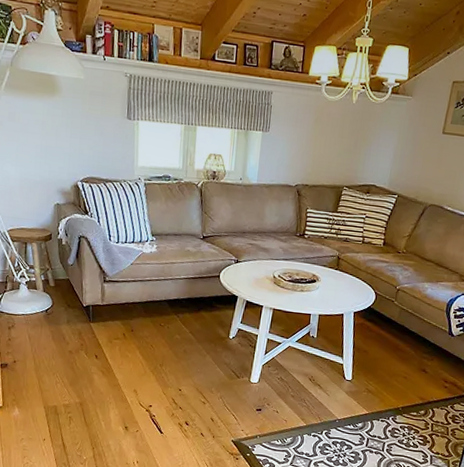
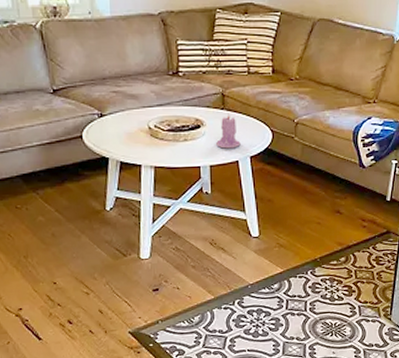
candle: none [327,274,348,303] -> present [216,114,241,149]

